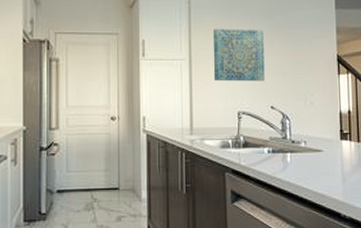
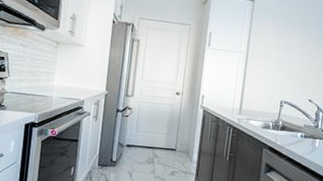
wall art: present [213,28,265,82] -> none [264,29,313,78]

